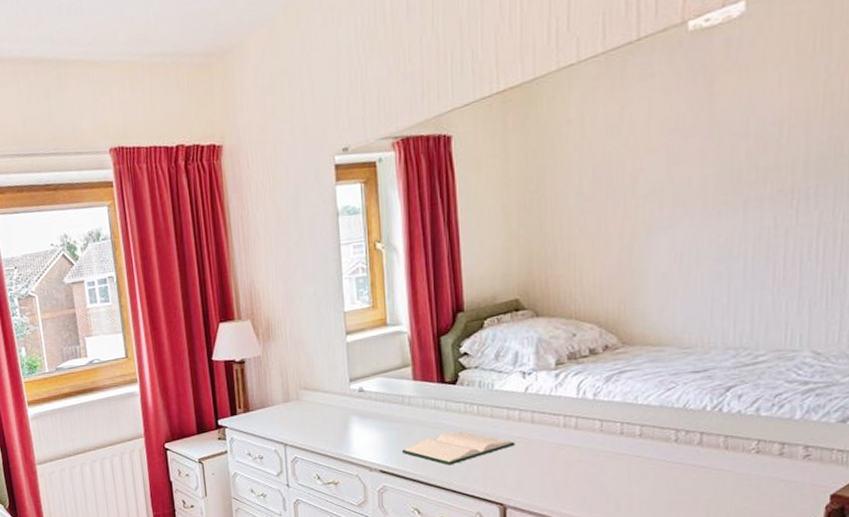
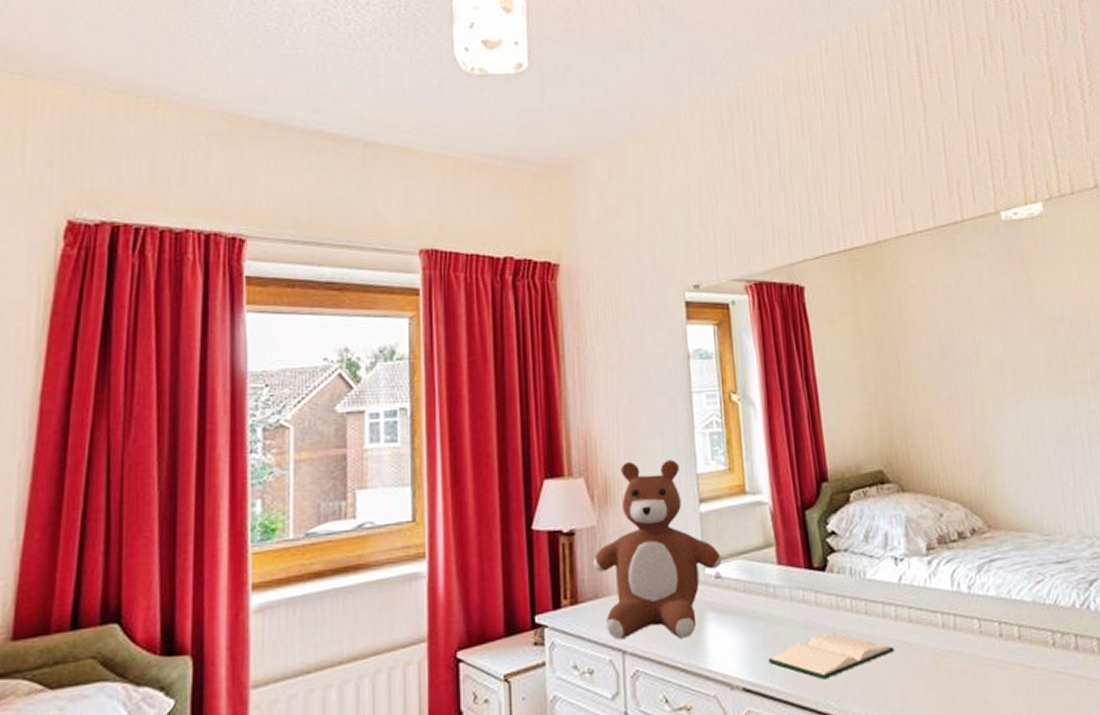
teddy bear: none [259,302,365,436] -> present [592,460,723,639]

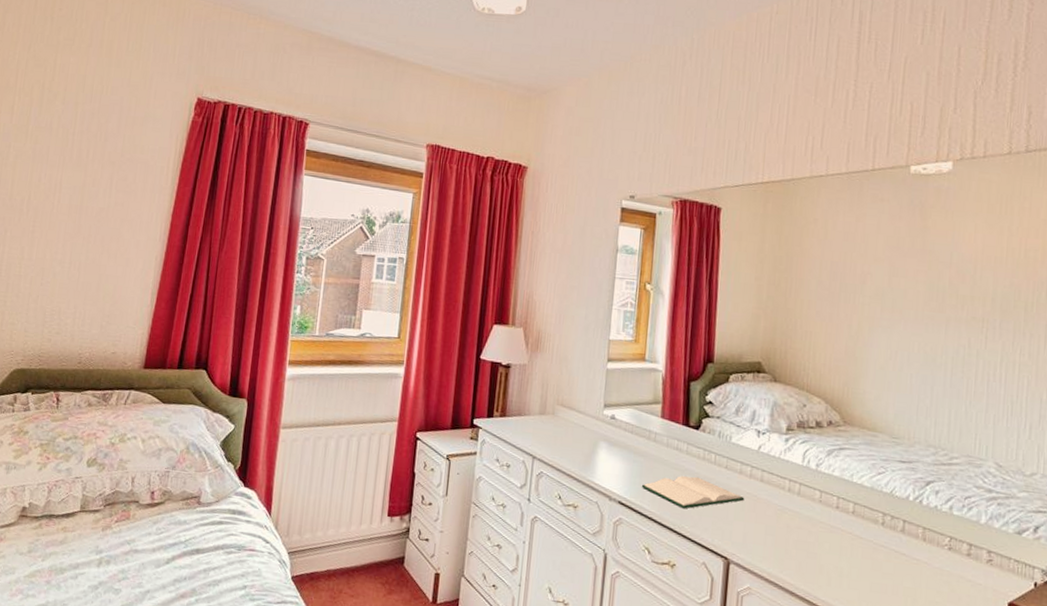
teddy bear: present [592,460,723,639] -> none [520,322,619,457]

